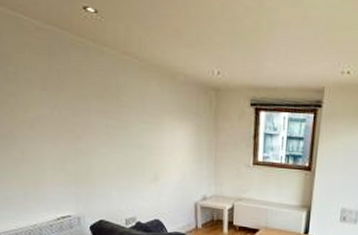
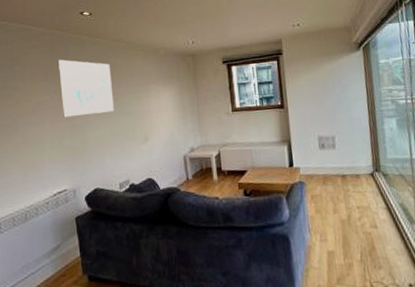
wall art: none [58,67,122,141] -> present [59,59,114,118]

